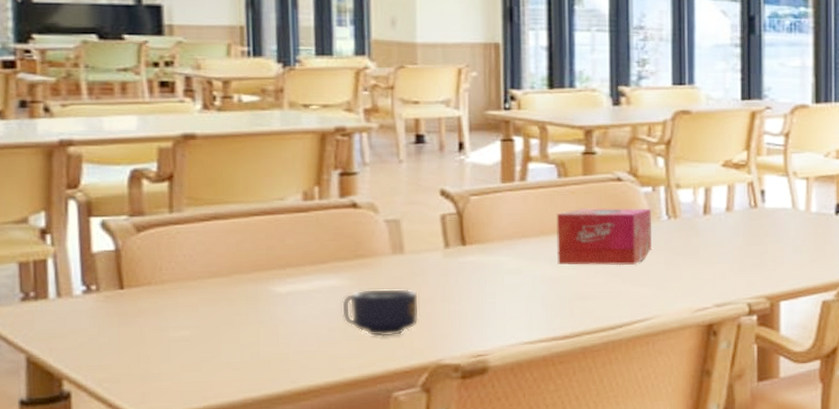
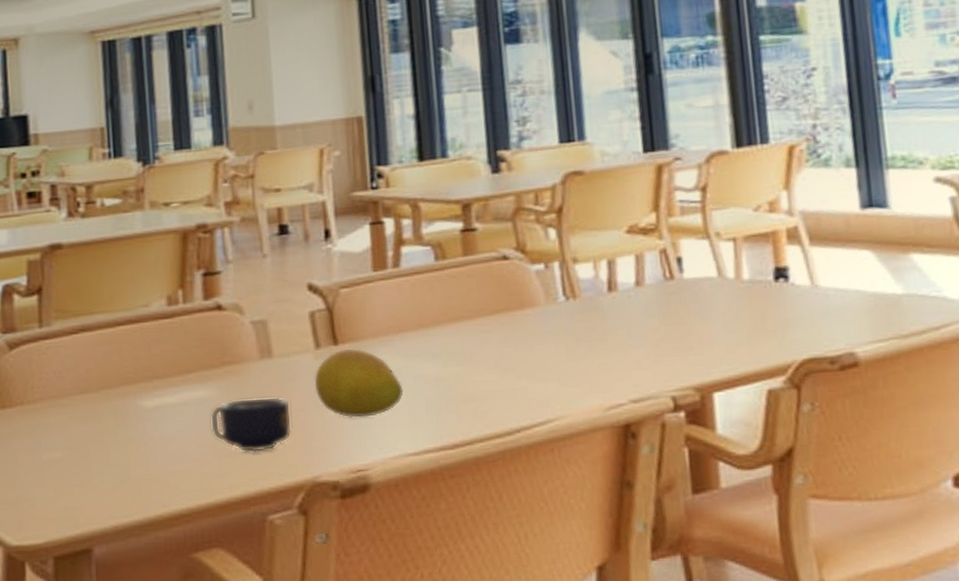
fruit: none [442,249,523,310] -> present [314,348,404,418]
tissue box: present [556,207,652,266] -> none [436,289,549,361]

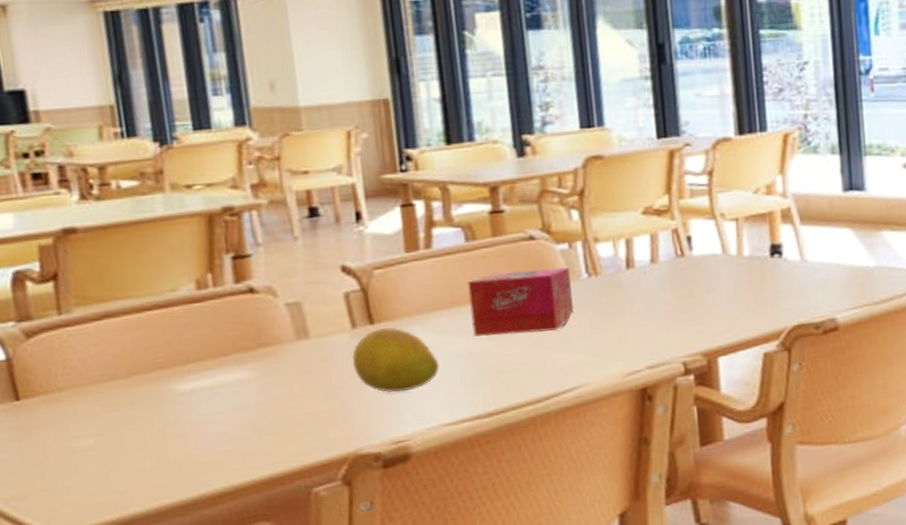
mug: present [210,396,292,453] -> none [248,375,332,430]
tissue box: none [436,289,549,361] -> present [467,267,574,337]

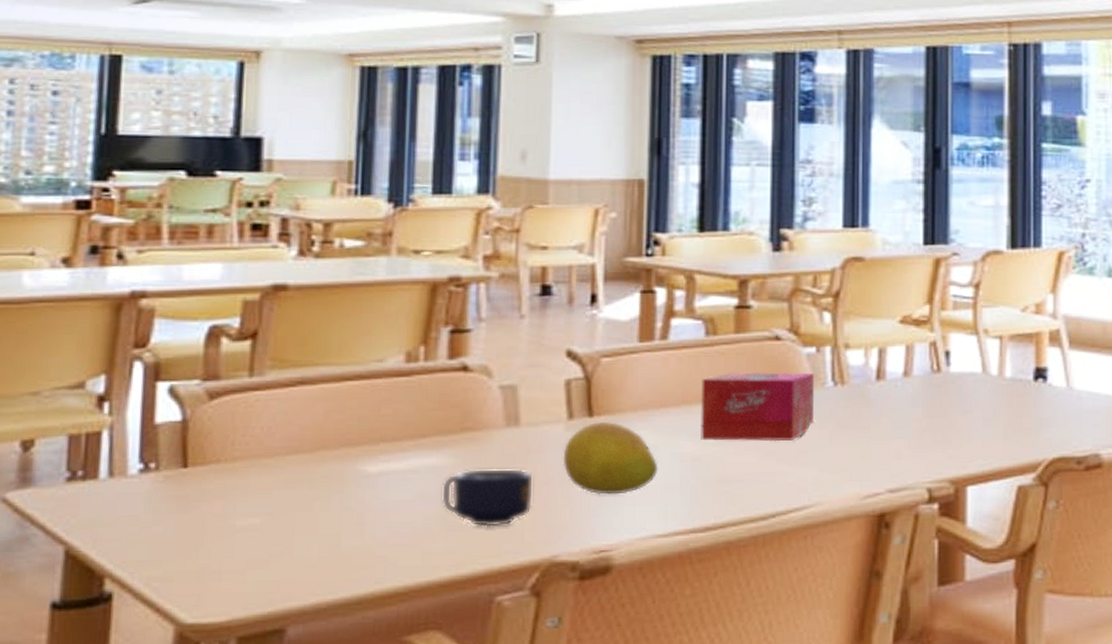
mug: none [248,375,332,430] -> present [441,468,534,527]

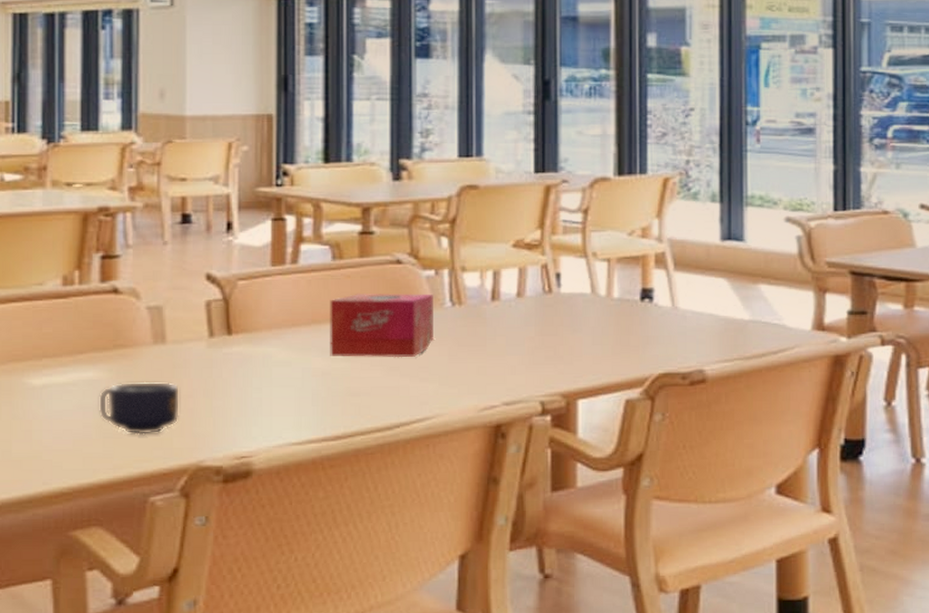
fruit: present [562,421,658,495] -> none [205,339,292,406]

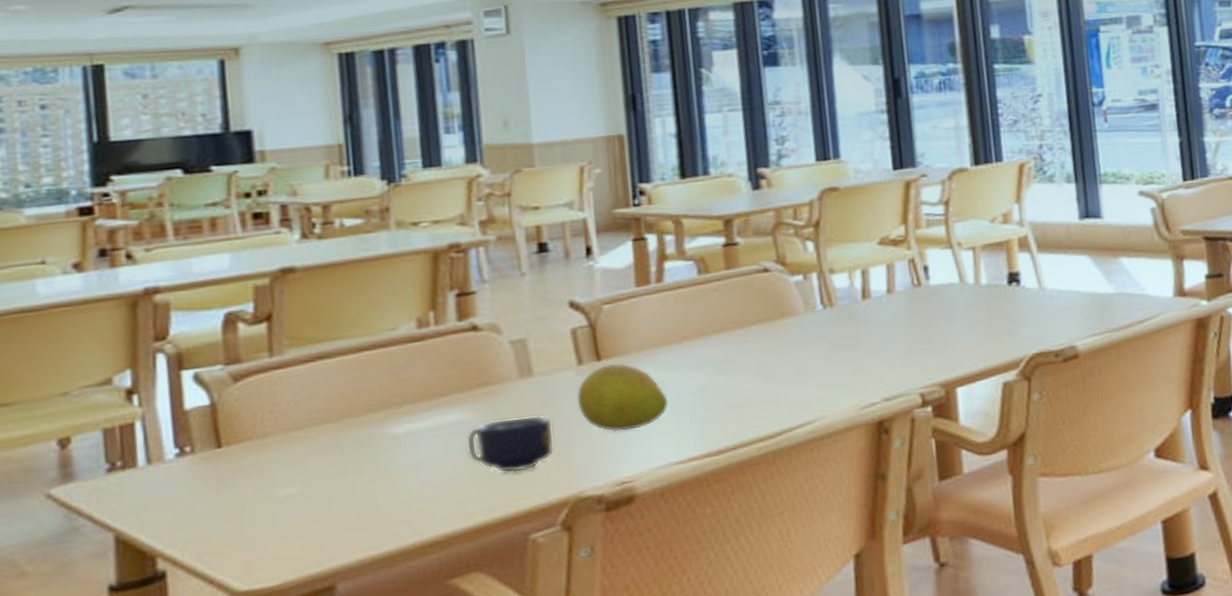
fruit: none [205,339,292,406] -> present [576,363,668,432]
tissue box: present [330,293,433,358] -> none [699,299,808,371]

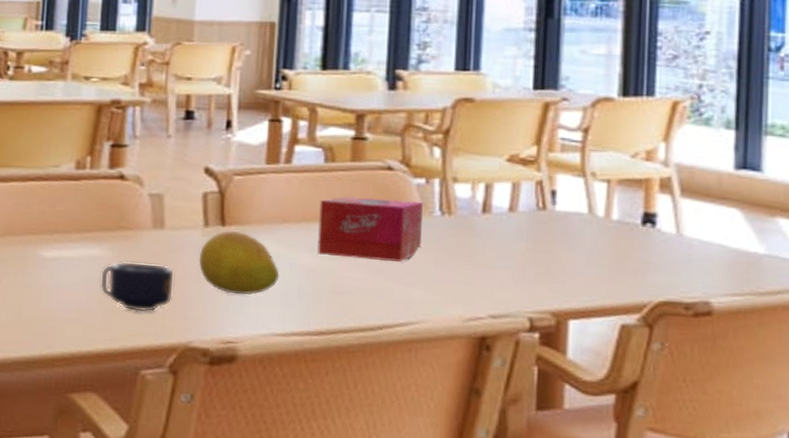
tissue box: none [699,299,808,371] -> present [317,195,423,262]

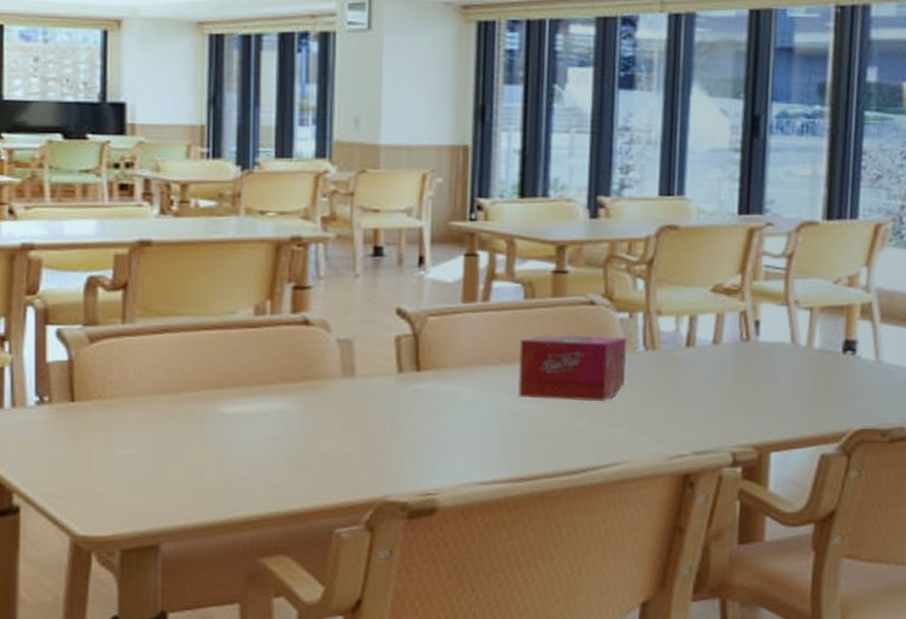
mug: present [100,261,175,313] -> none [287,414,368,467]
fruit: present [198,230,280,295] -> none [393,375,479,444]

